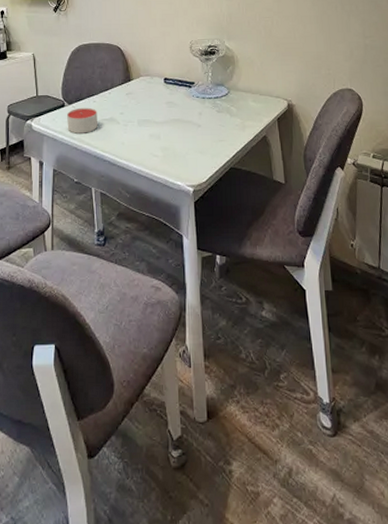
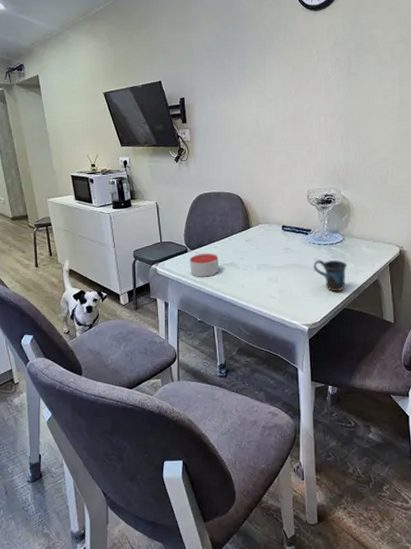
mug: none [197,114,233,150] -> present [313,259,347,292]

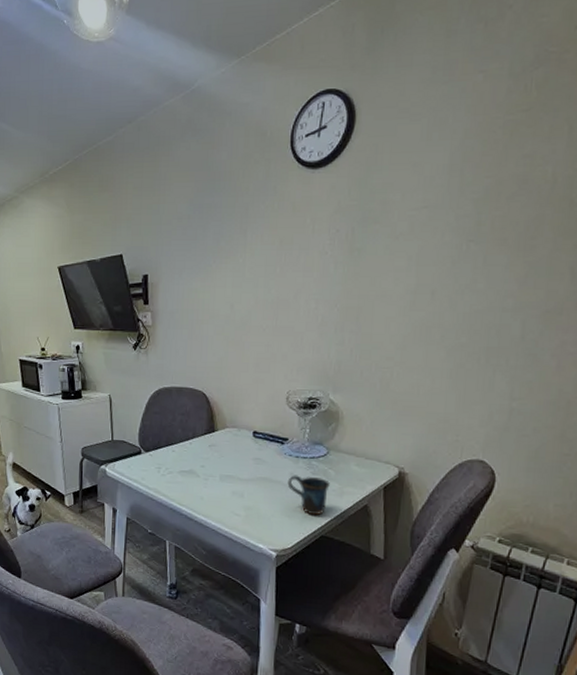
candle: present [190,253,220,277] -> none [143,456,177,484]

